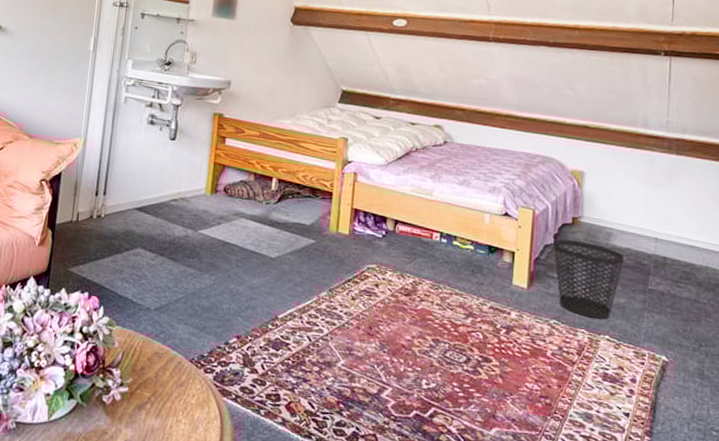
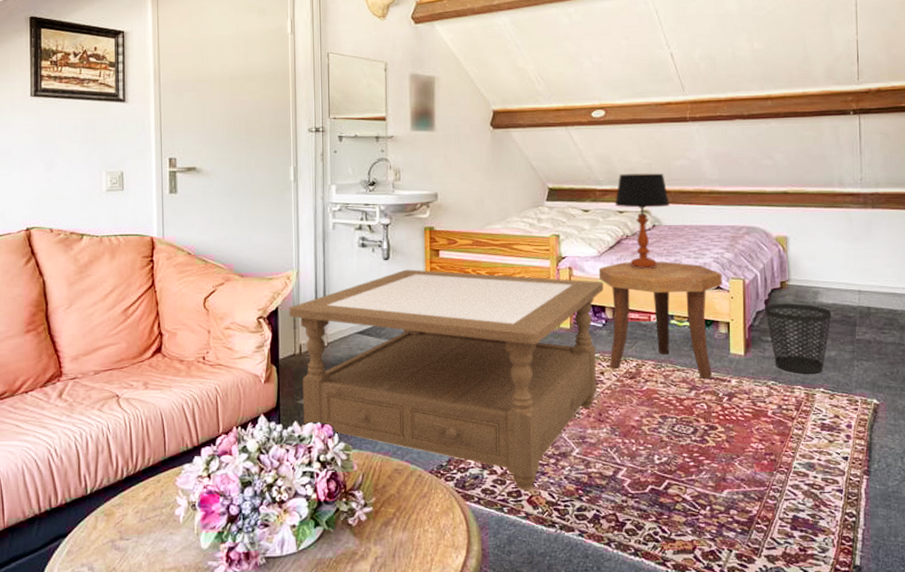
coffee table: none [70,152,388,396] -> present [289,269,604,491]
side table: none [383,174,512,308] -> present [598,261,723,380]
table lamp: none [407,85,464,186] -> present [615,173,669,269]

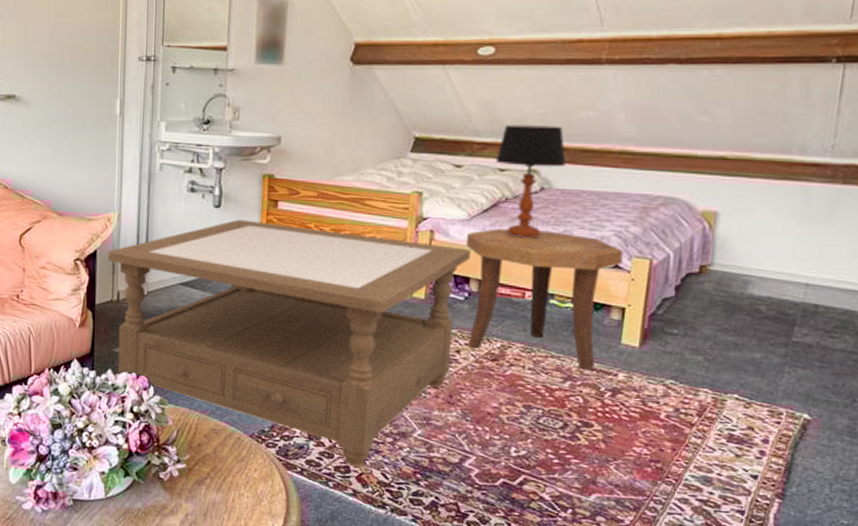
wastebasket: present [765,303,832,374] -> none [674,291,764,377]

